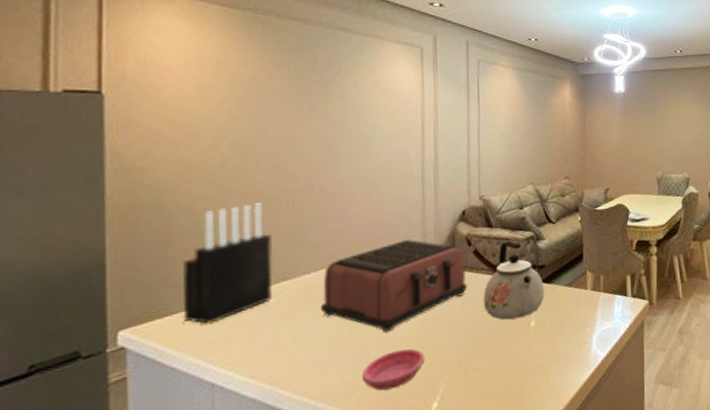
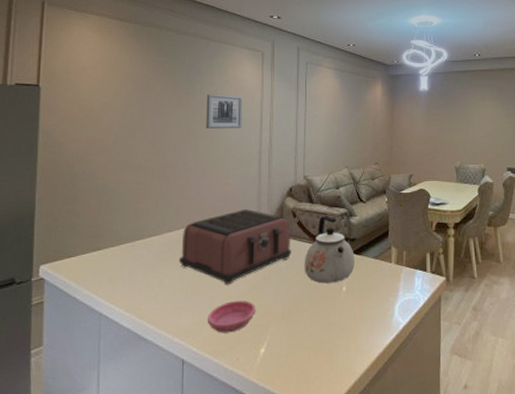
knife block: present [182,203,273,325] -> none [83,173,148,267]
wall art: none [348,100,398,143] -> present [206,94,242,129]

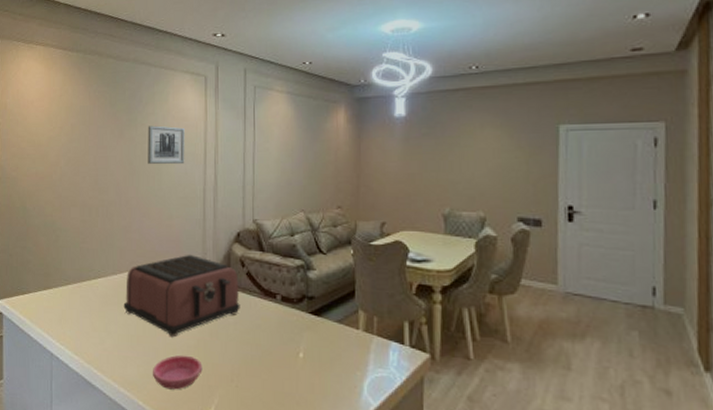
kettle: present [304,215,355,284] -> none [254,266,313,347]

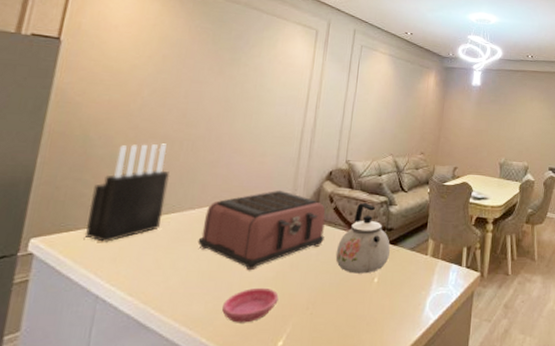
knife block: none [35,211,92,306] -> present [85,143,170,244]
wall art: present [148,125,185,165] -> none [247,67,290,106]
kettle: none [254,266,313,347] -> present [335,202,390,274]

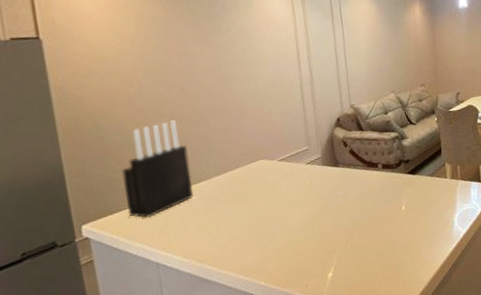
toaster: present [198,190,326,271] -> none [231,143,347,220]
saucer: present [222,287,279,323] -> none [270,231,319,265]
kettle: present [335,202,390,274] -> none [360,140,412,206]

